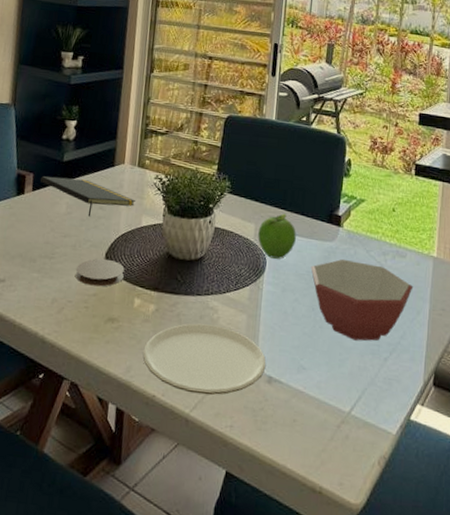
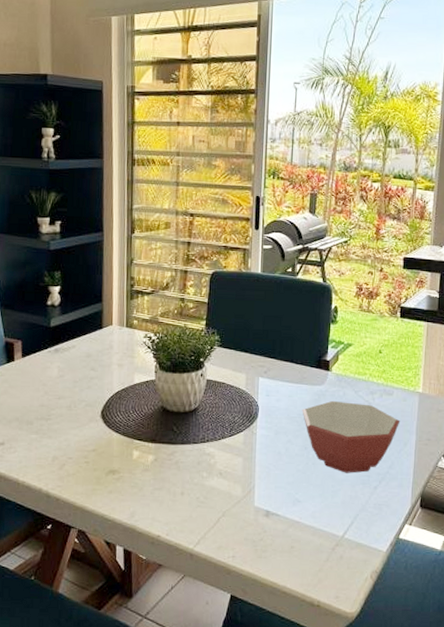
notepad: present [40,176,135,217] -> none [29,342,126,378]
coaster: present [75,259,125,287] -> none [73,416,121,443]
plate: present [143,323,266,395] -> none [145,469,263,532]
fruit: present [258,213,296,259] -> none [249,362,287,405]

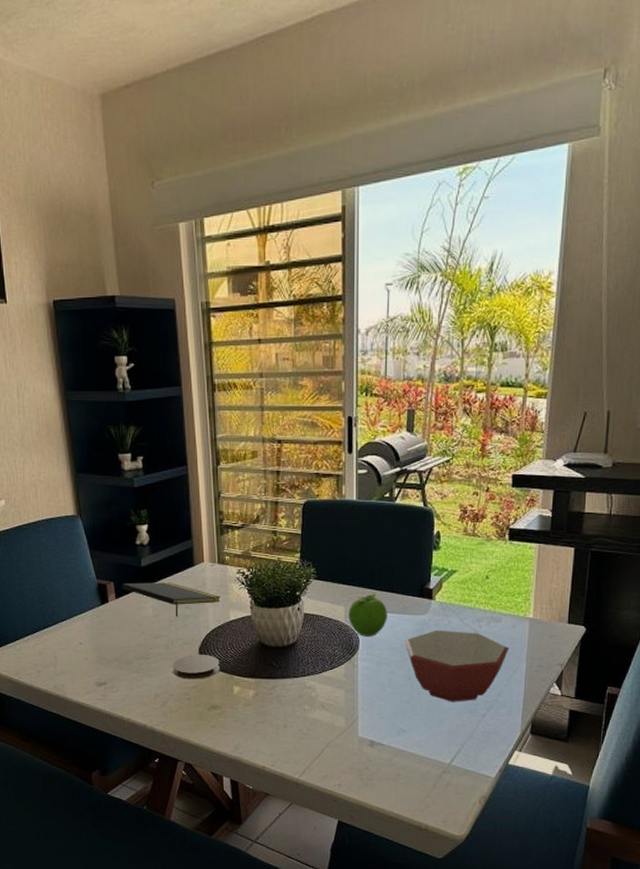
notepad: none [29,342,126,378] -> present [122,582,221,617]
coaster: none [73,416,121,443] -> present [172,654,220,679]
fruit: none [249,362,287,405] -> present [349,593,387,636]

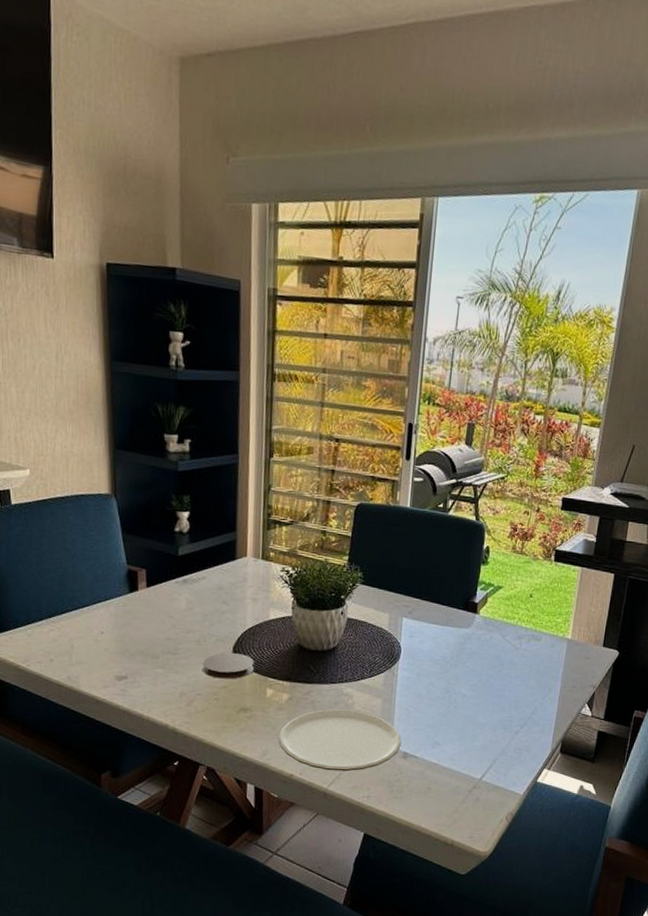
notepad: present [122,582,221,617] -> none [155,572,261,612]
plate: none [248,702,367,762] -> present [278,709,402,772]
fruit: present [349,593,387,636] -> none [392,602,432,647]
bowl: present [404,629,510,702] -> none [446,644,547,718]

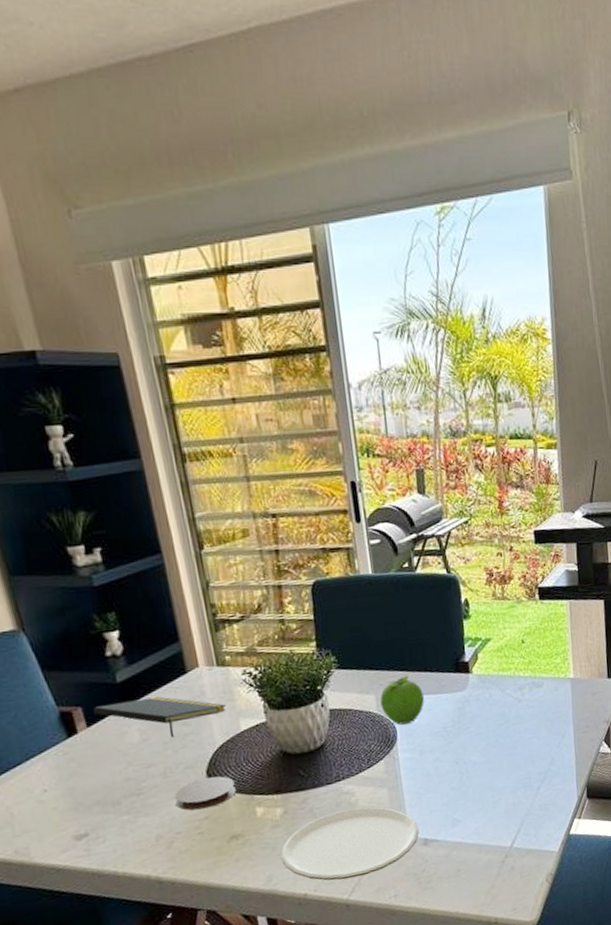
notepad: none [155,572,261,612] -> present [93,697,227,738]
fruit: none [392,602,432,647] -> present [380,674,424,725]

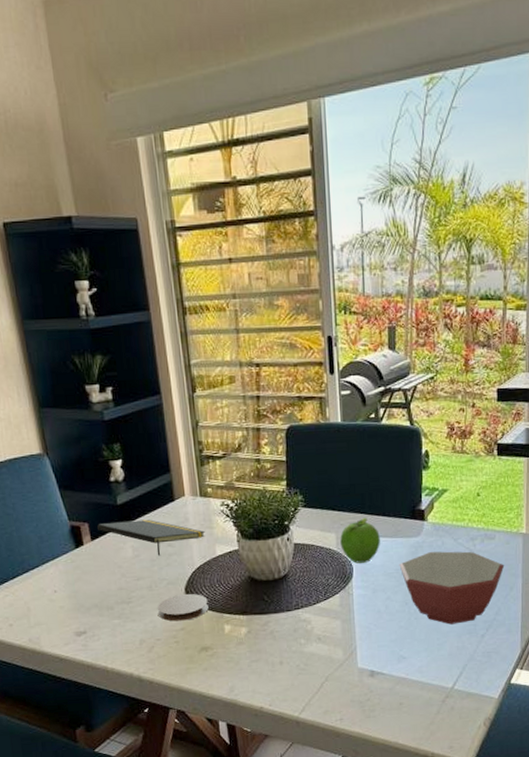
plate: present [281,806,419,881] -> none [243,635,367,699]
bowl: none [446,702,555,780] -> present [399,551,505,625]

